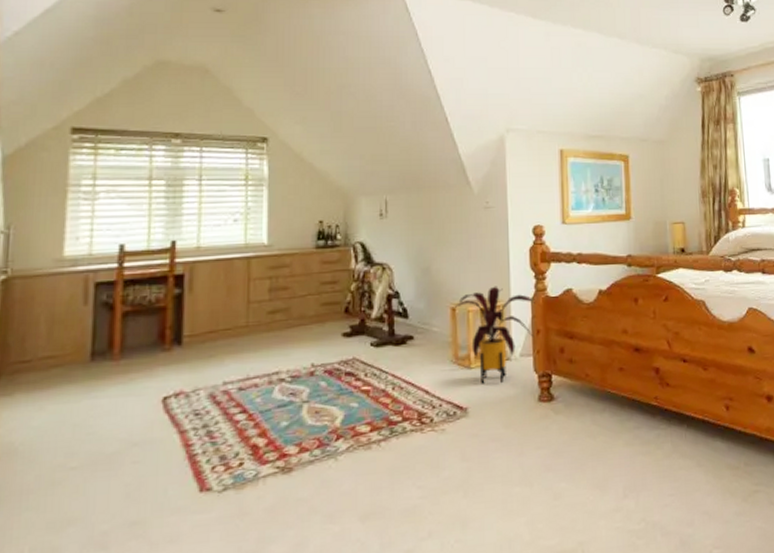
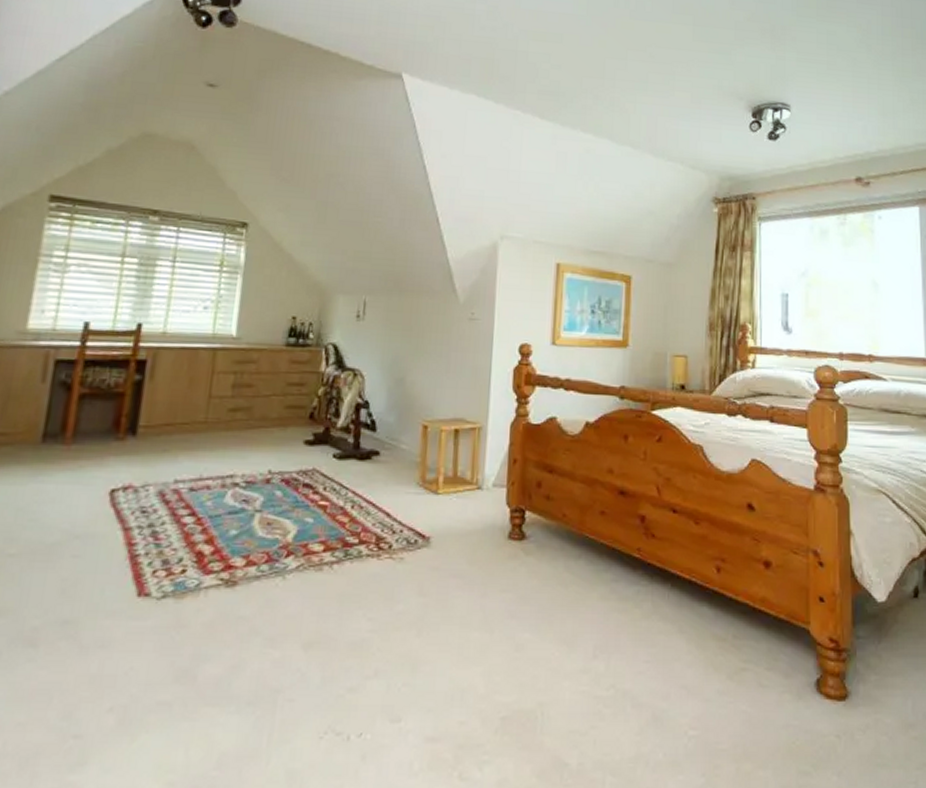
house plant: present [452,286,535,384] -> none [424,405,515,513]

